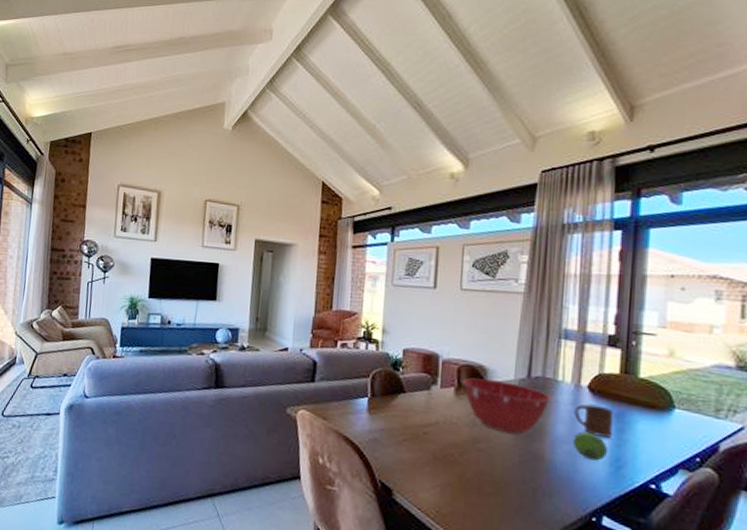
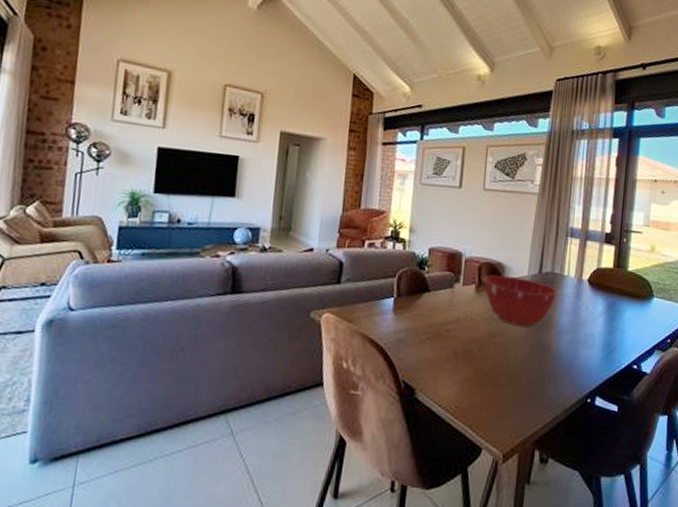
fruit: present [573,431,607,461] -> none [575,321,601,347]
cup: present [574,404,614,438] -> none [576,296,608,326]

